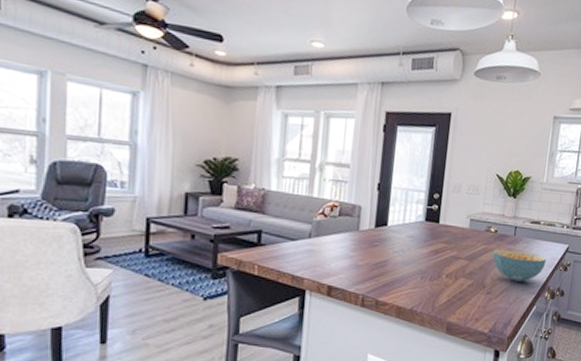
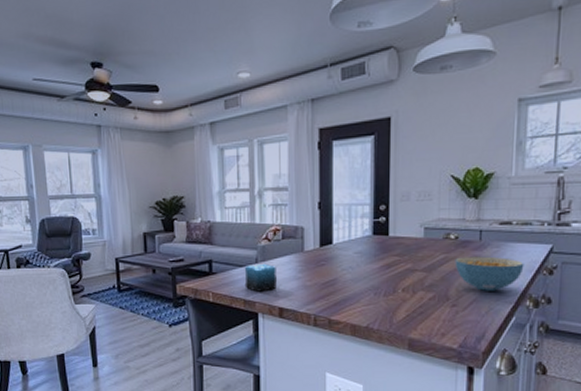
candle: none [294,238,330,268] -> present [244,263,278,292]

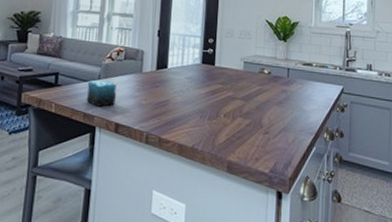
cereal bowl: present [455,256,524,291] -> none [267,90,322,122]

